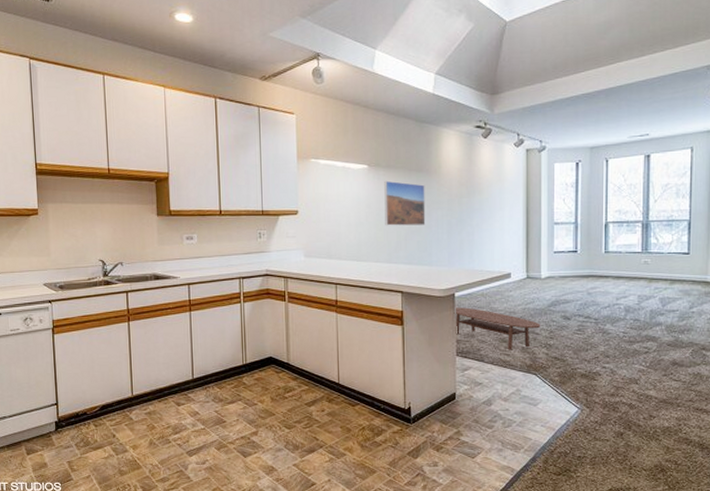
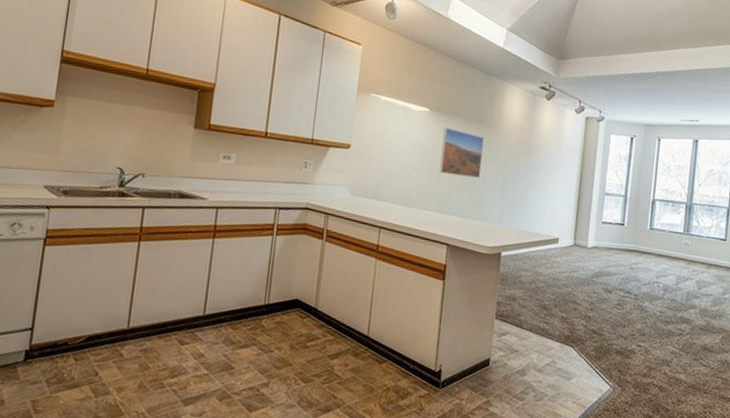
coffee table: present [453,307,541,350] -> none [497,267,583,319]

